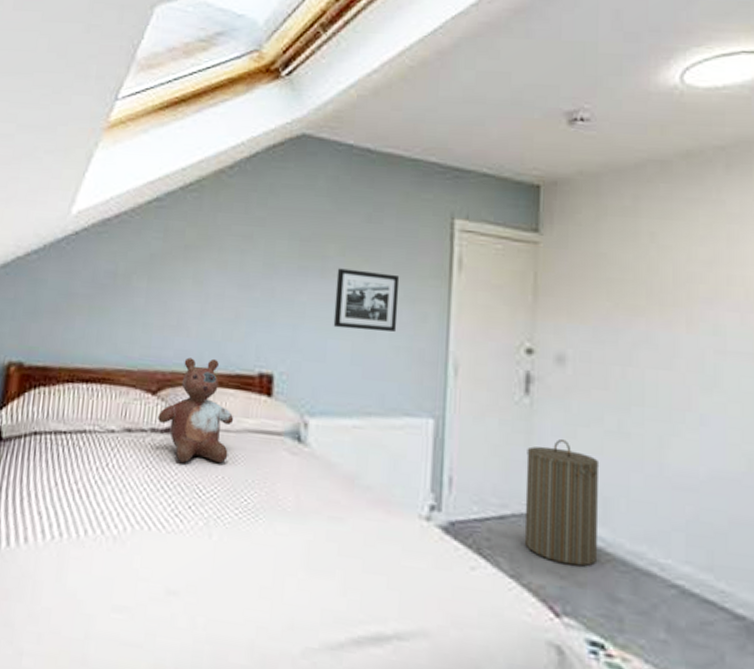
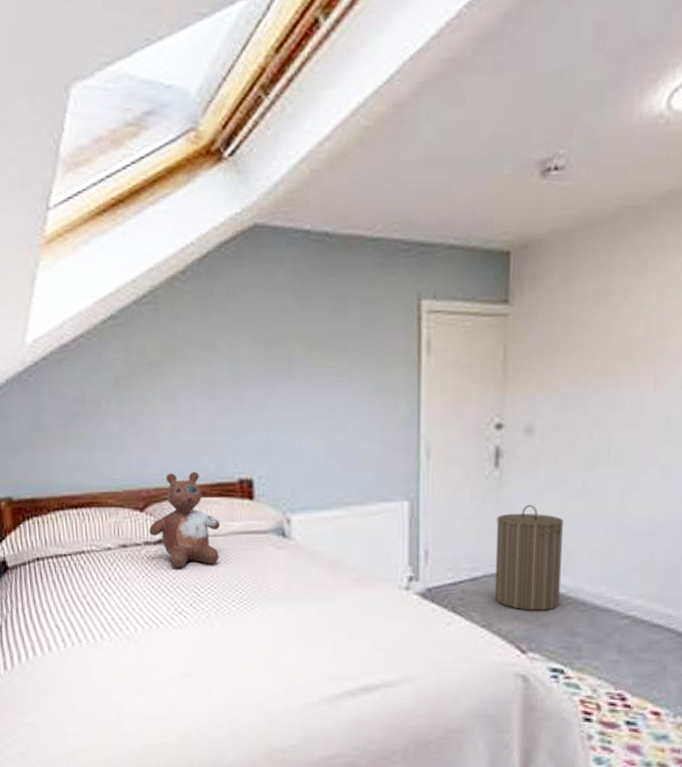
picture frame: present [333,268,400,332] -> none [305,366,369,427]

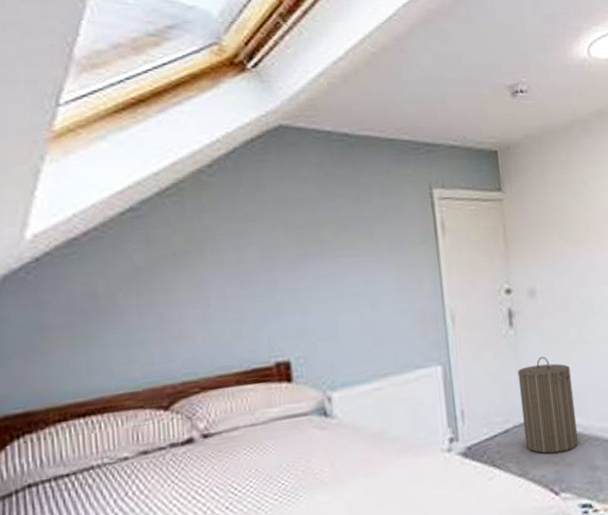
stuffed bear: present [149,471,221,568] -> none [175,359,258,468]

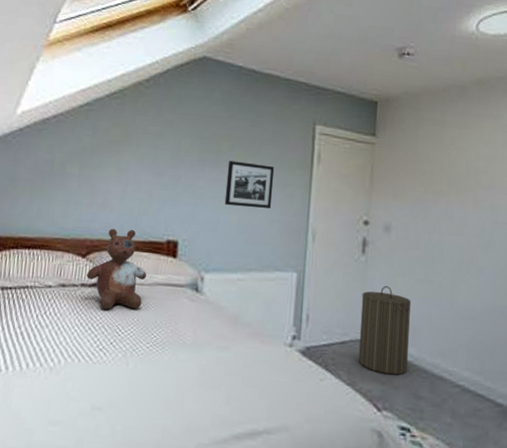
stuffed bear: none [175,359,258,468] -> present [87,228,147,310]
picture frame: none [335,246,398,305] -> present [224,160,275,209]

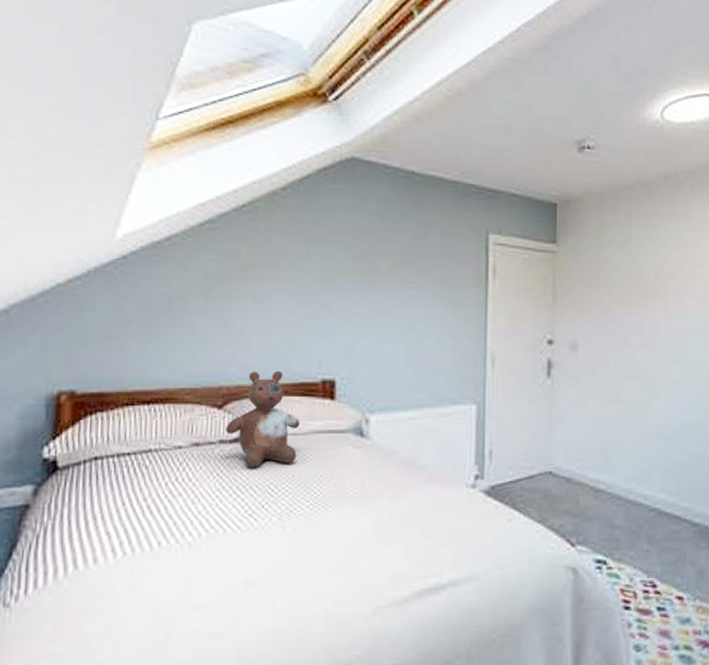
picture frame: present [224,160,275,209] -> none [388,281,444,335]
laundry hamper: present [358,285,412,375] -> none [548,409,603,506]

